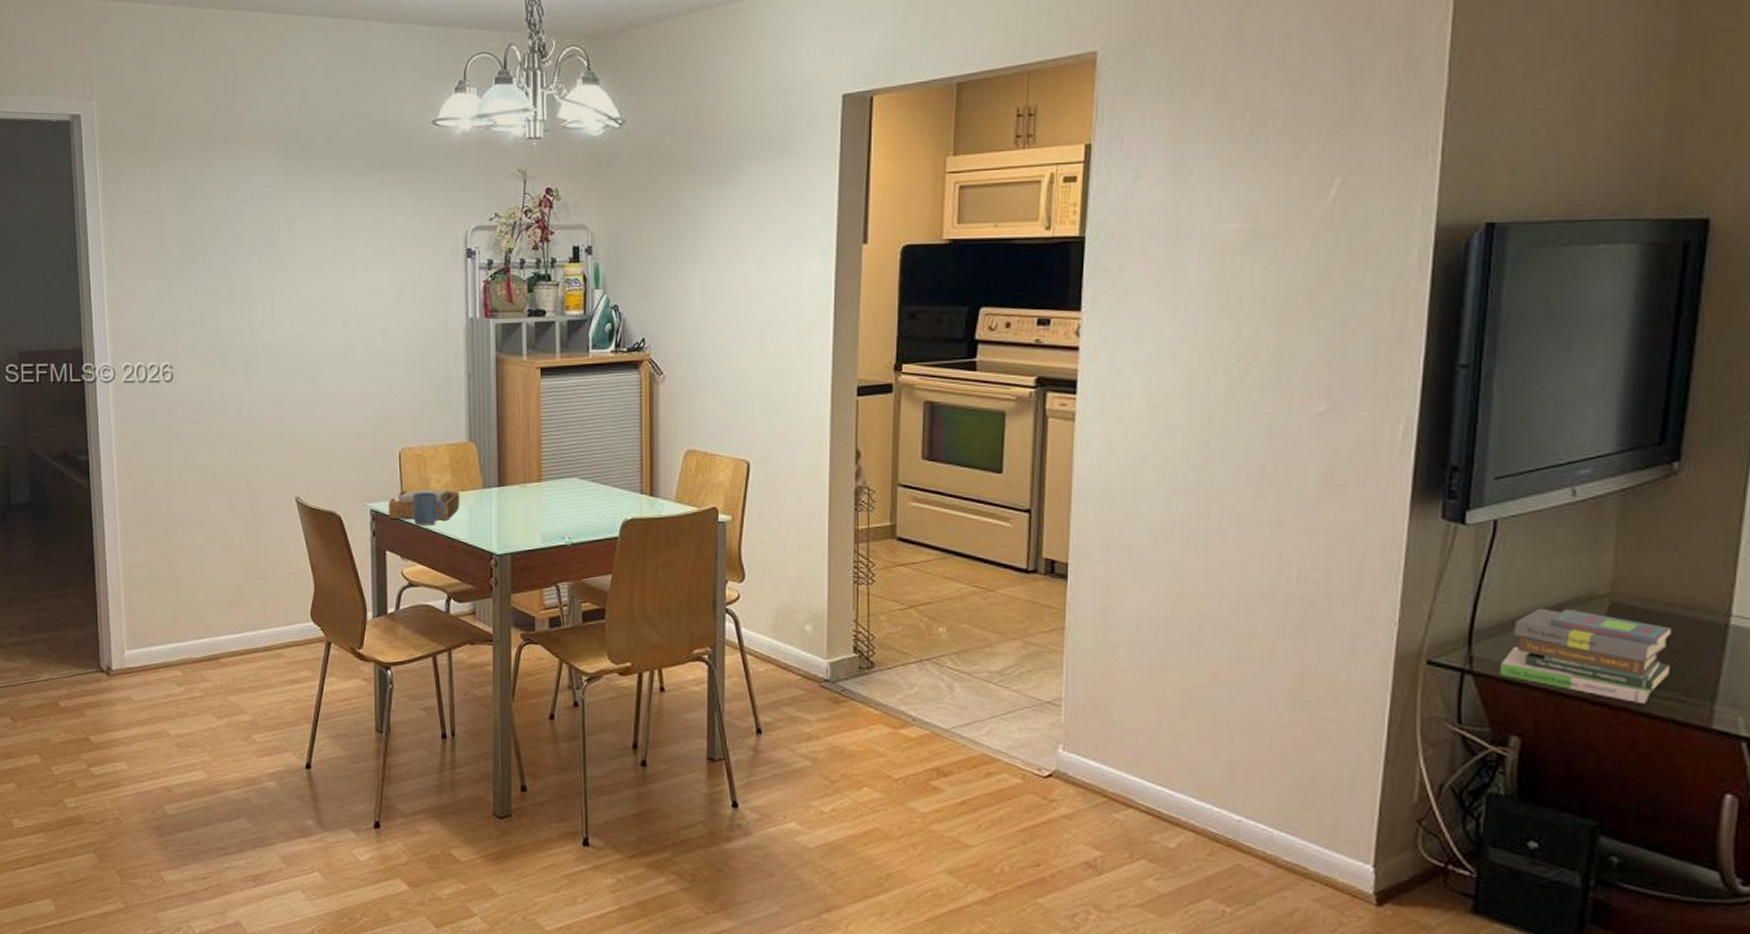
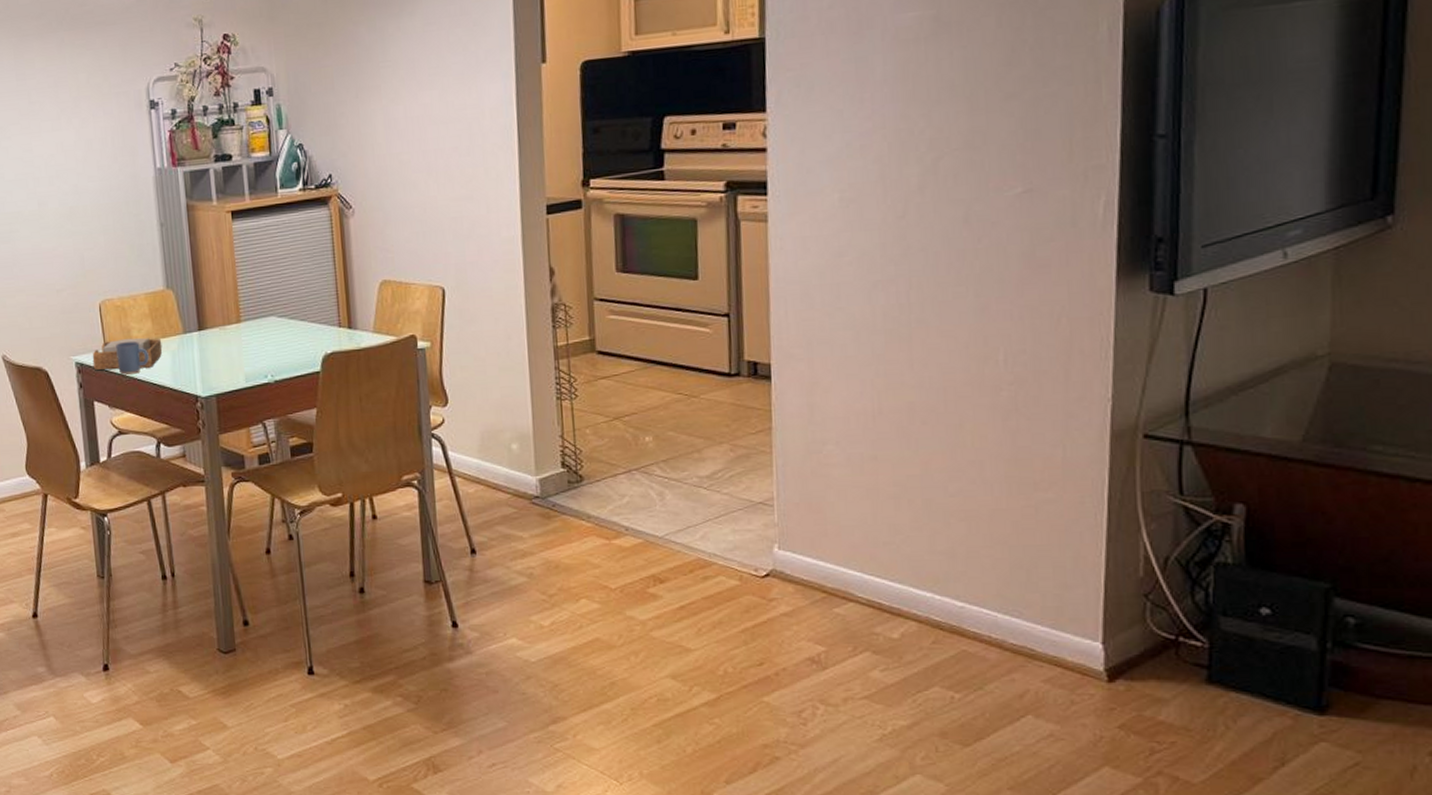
books: present [1499,608,1672,705] -> none [1219,372,1397,463]

